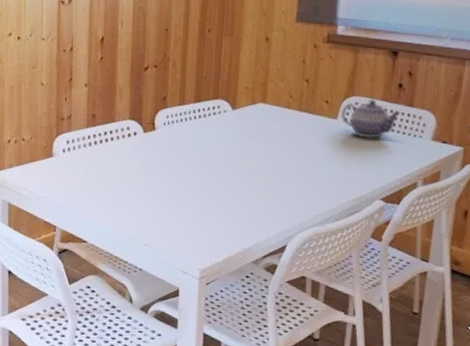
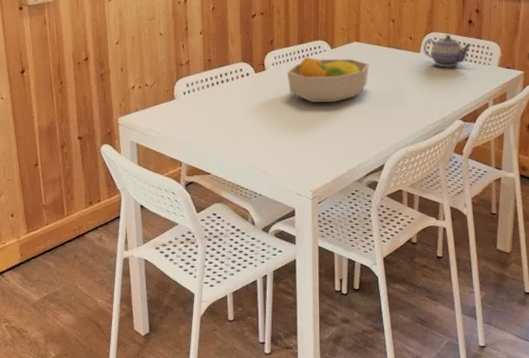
fruit bowl: none [179,117,276,171] -> present [287,57,369,102]

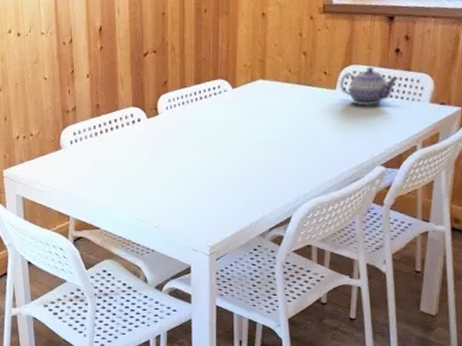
fruit bowl: present [287,57,369,102] -> none [182,98,276,149]

